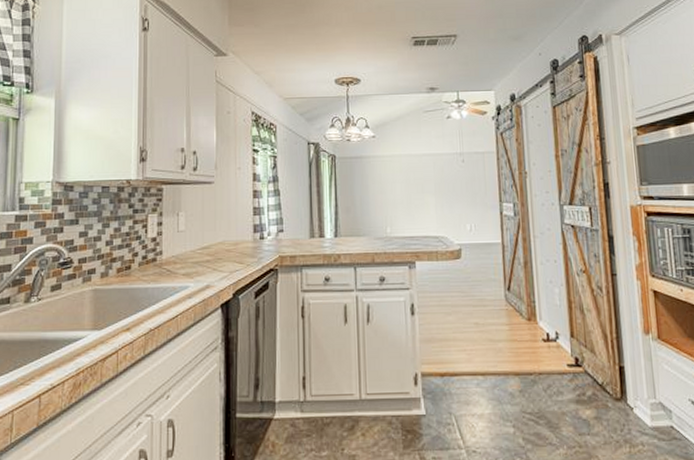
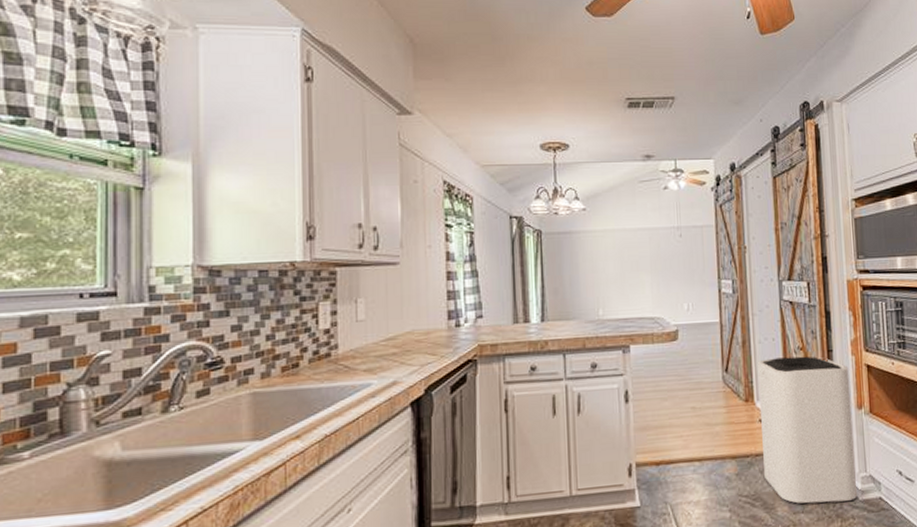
trash can: none [539,279,647,428] -> present [757,356,858,505]

